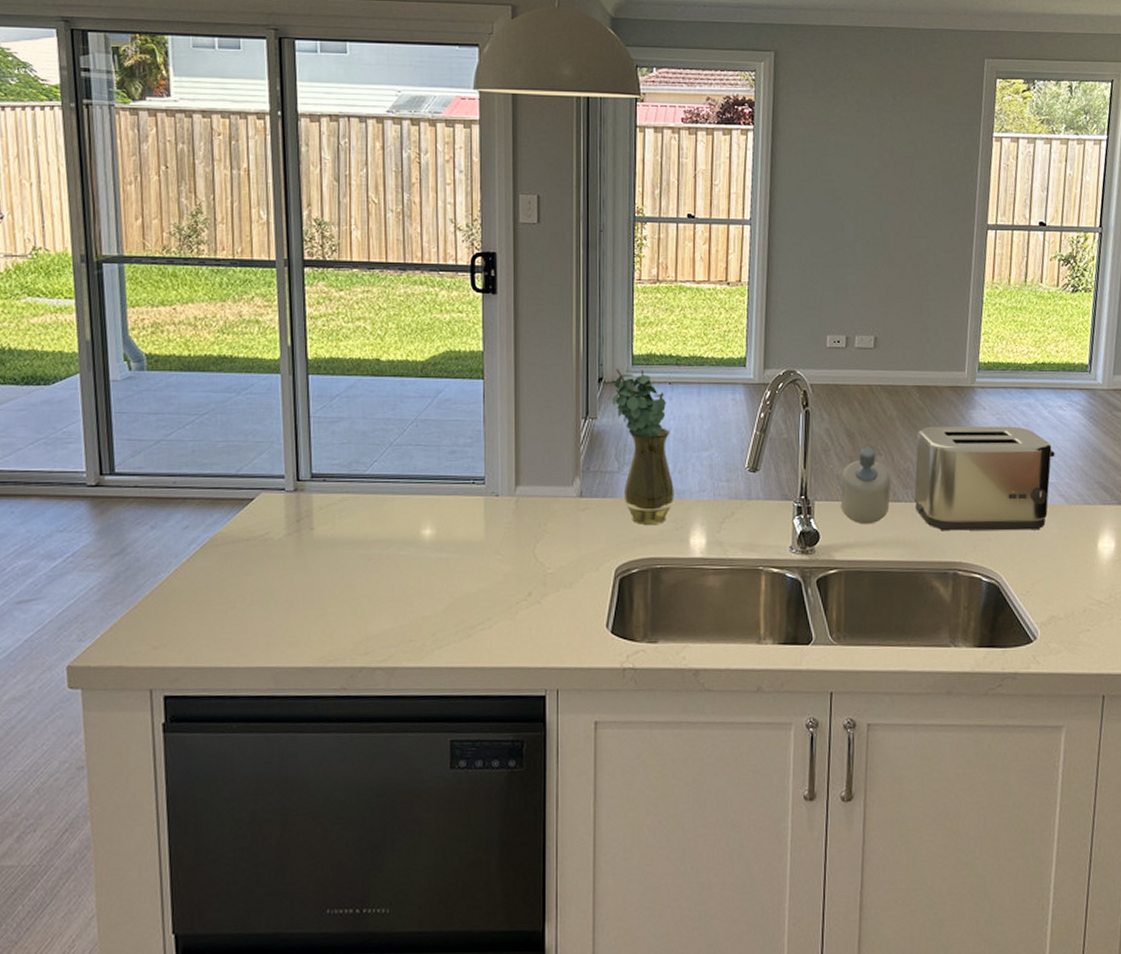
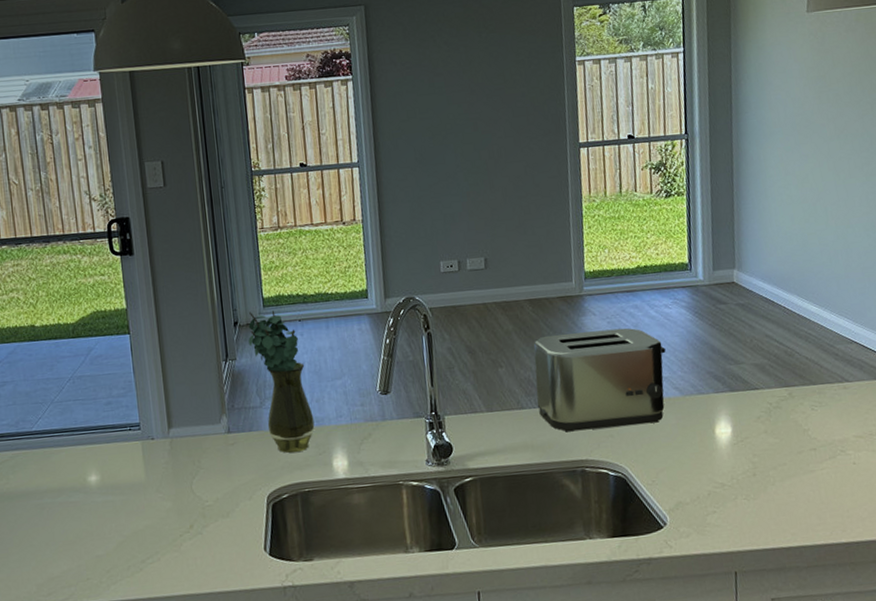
soap dispenser: present [840,448,891,525] -> none [467,361,515,433]

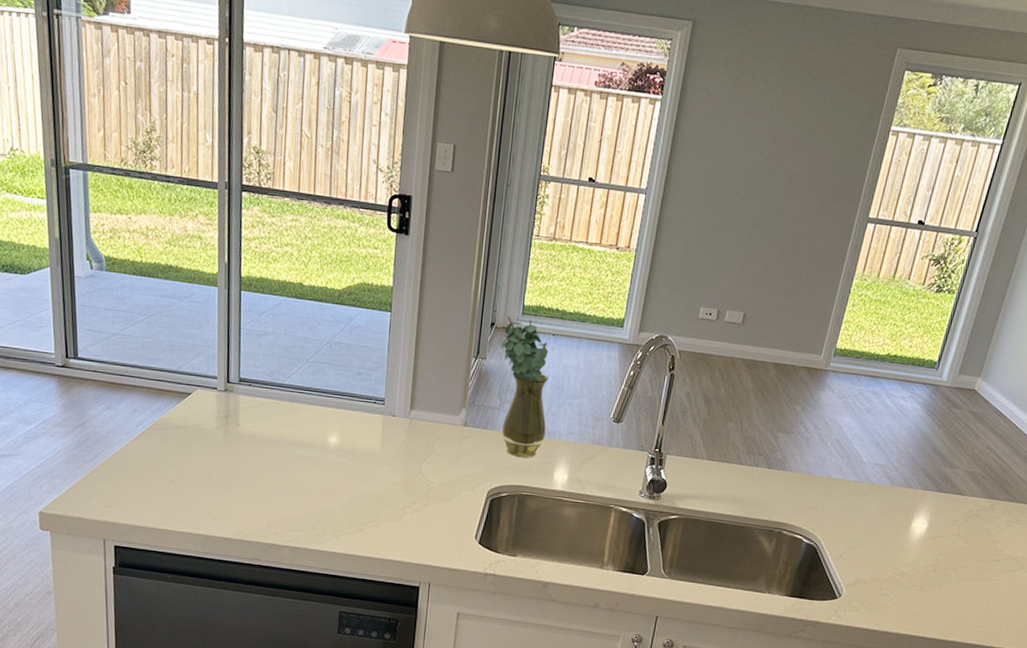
toaster: present [533,328,666,432] -> none [755,401,890,505]

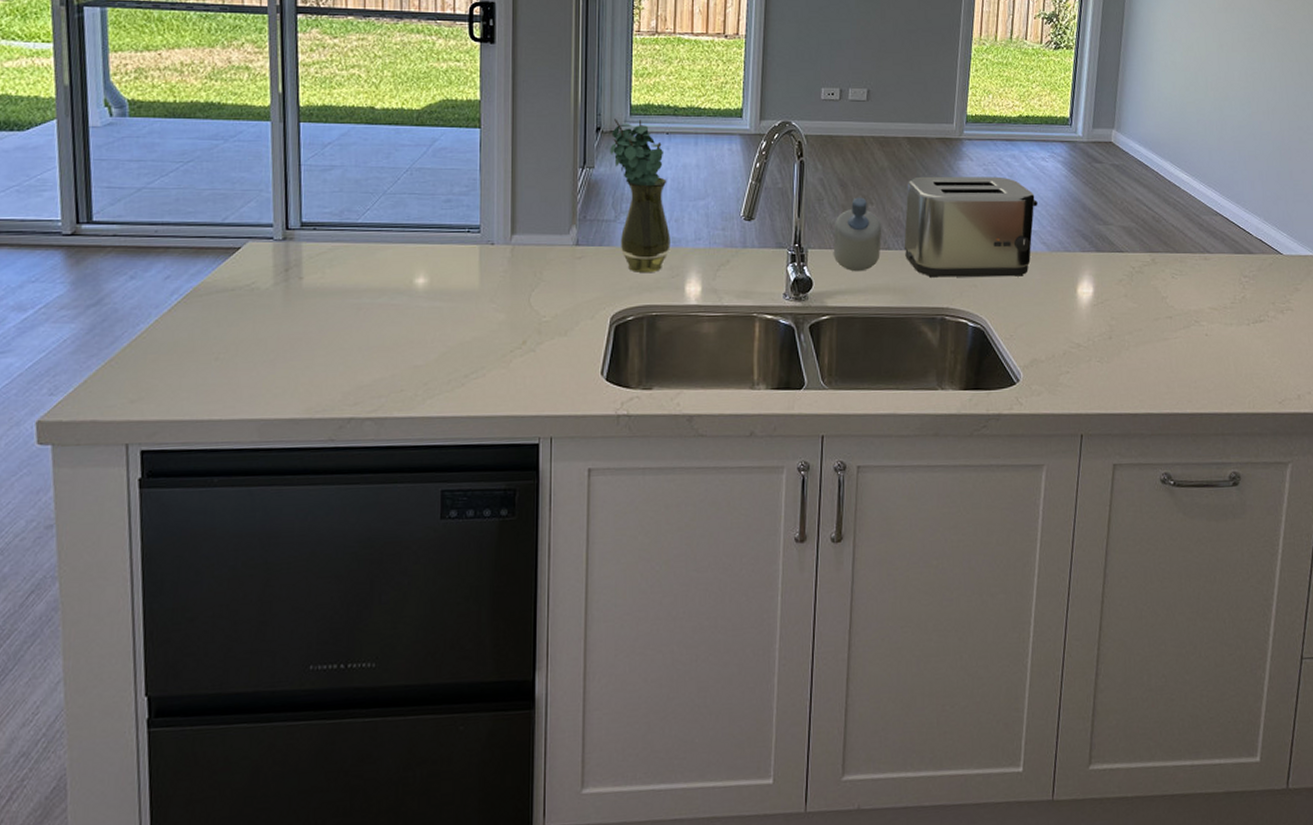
soap dispenser: none [689,413,738,481] -> present [833,197,882,272]
toaster: none [755,401,890,505] -> present [904,176,1038,278]

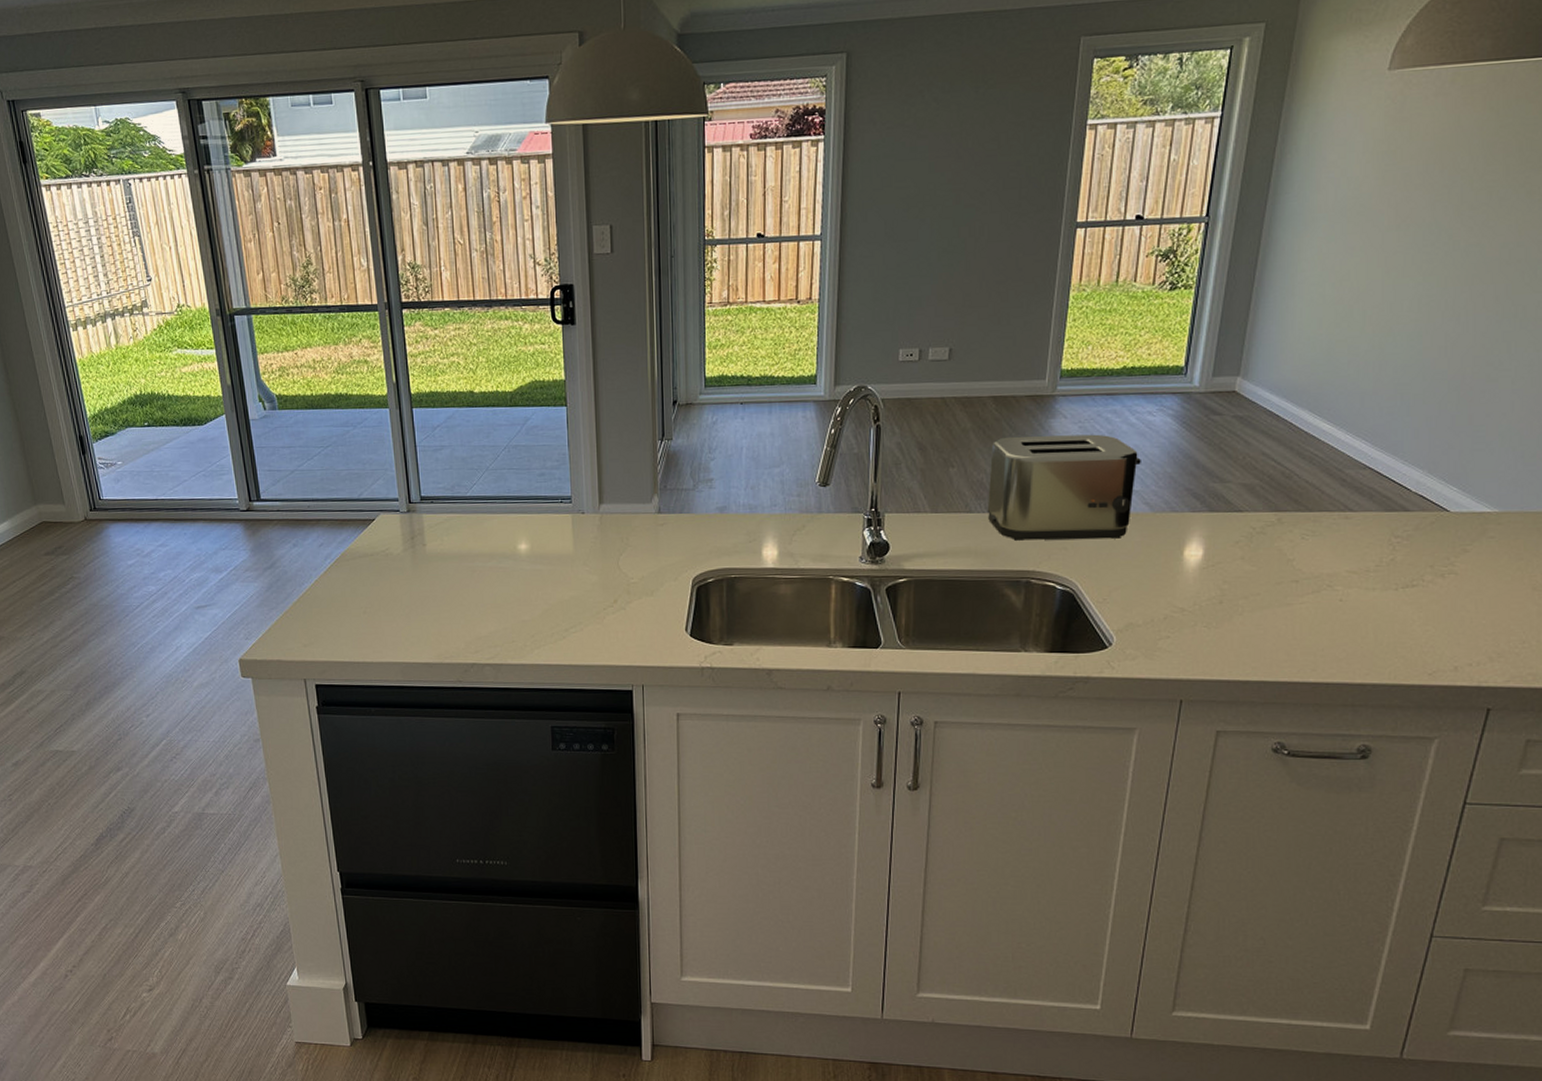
vase: present [610,118,670,272] -> none [687,391,747,538]
soap dispenser: present [833,197,882,272] -> none [911,460,964,535]

